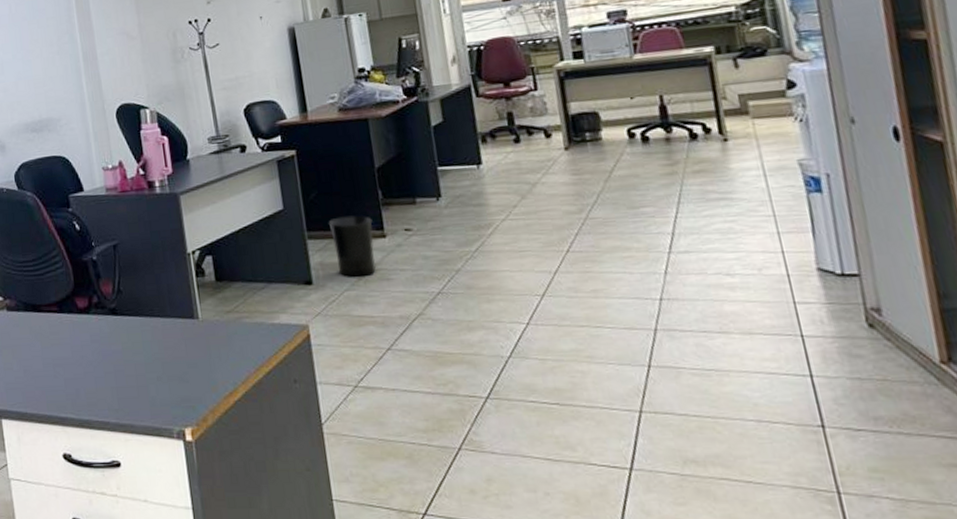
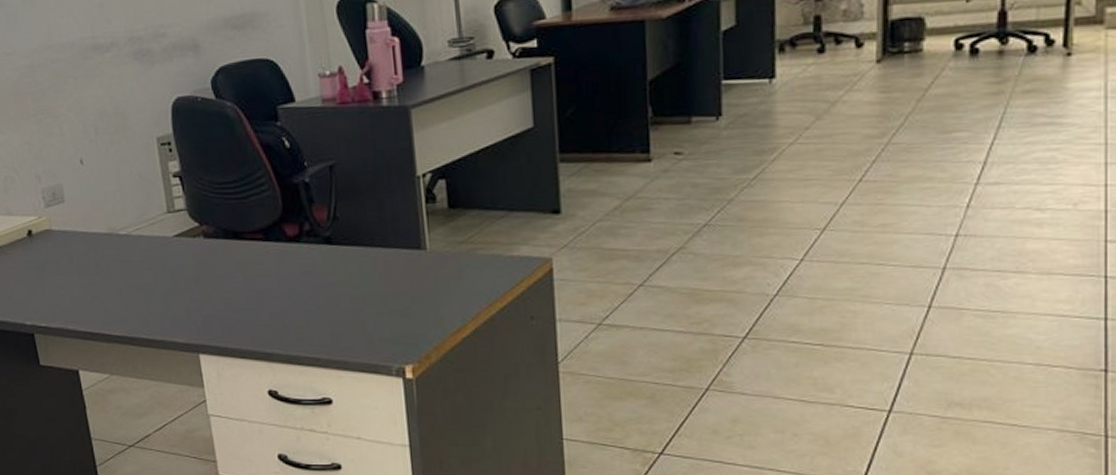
waste bin: present [328,215,376,278] -> none [585,135,638,207]

